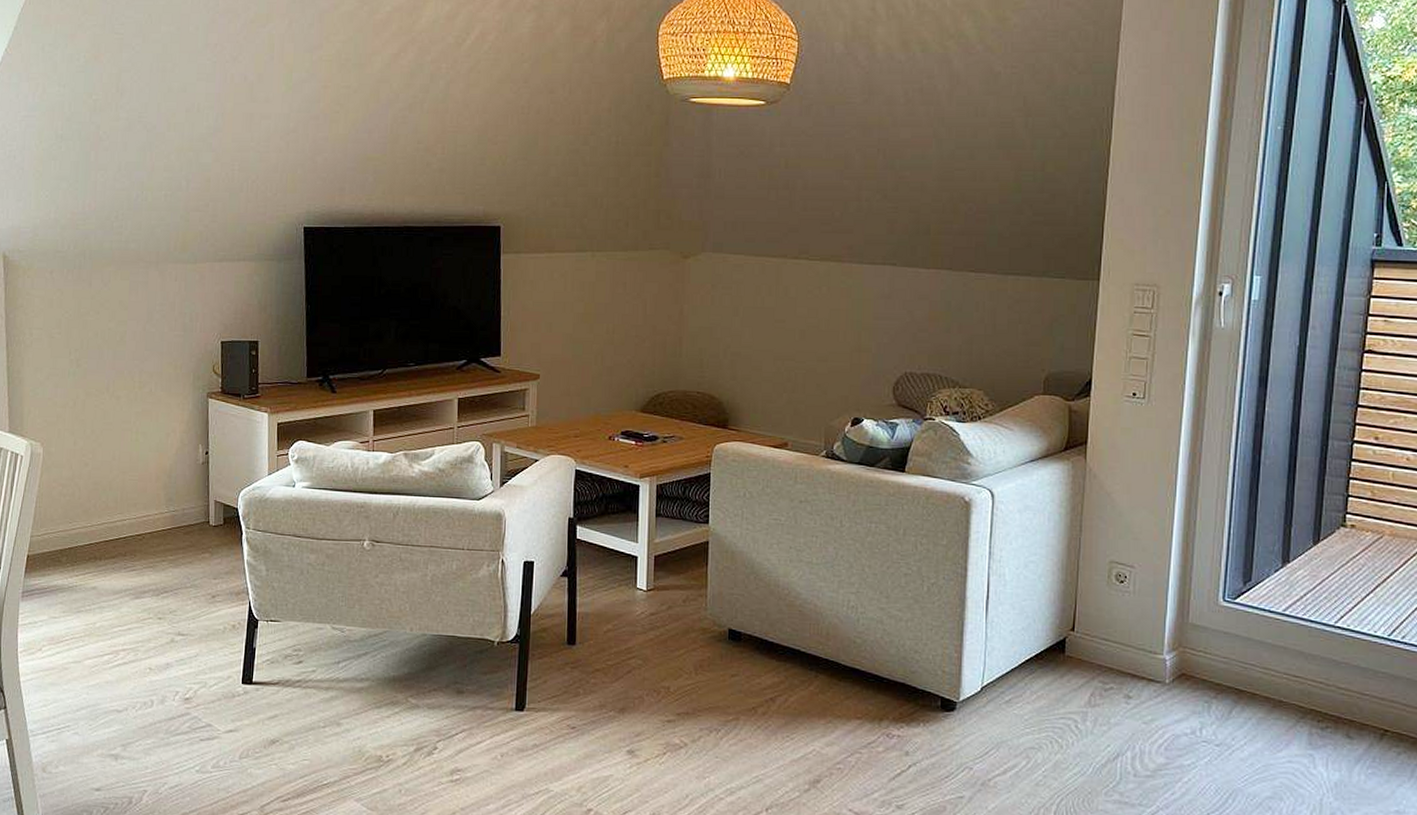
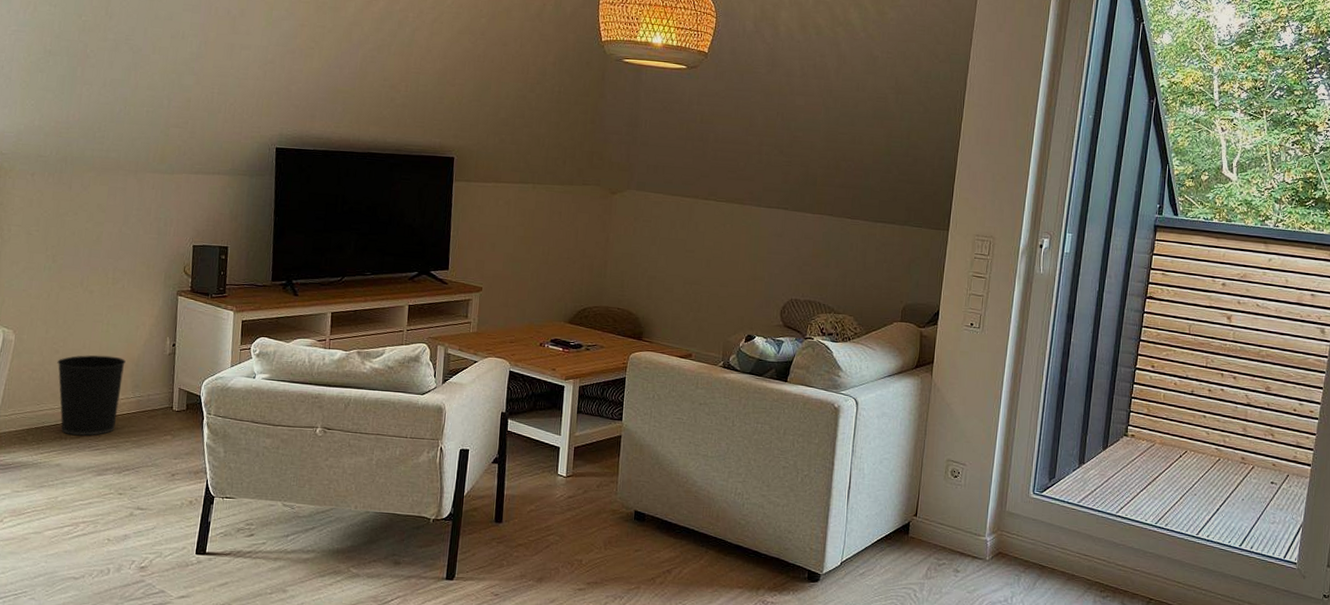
wastebasket: none [87,466,158,555] -> present [57,355,126,436]

